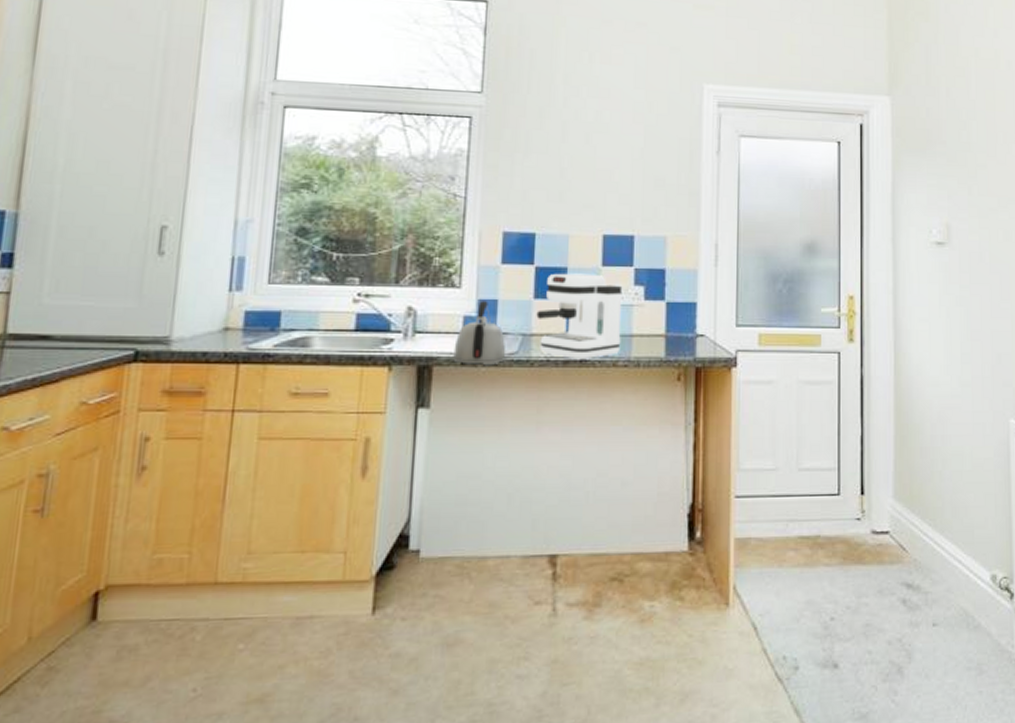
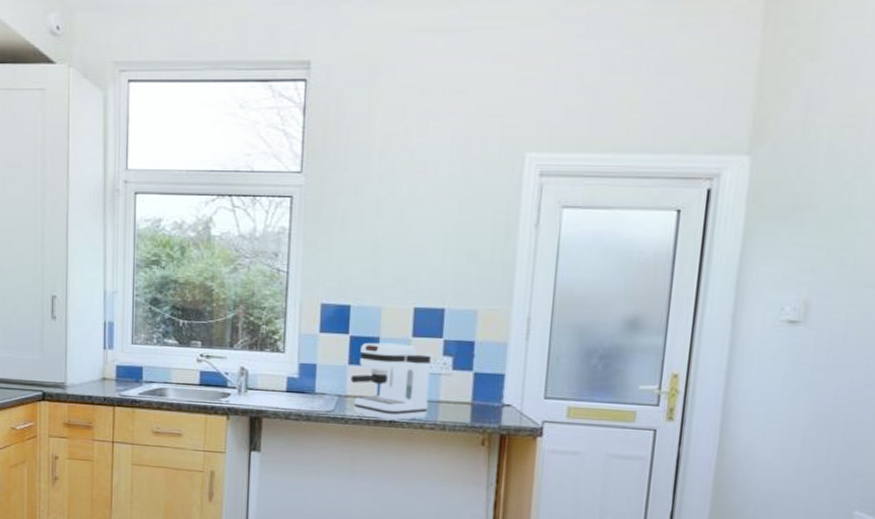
kettle: present [453,301,506,366] -> none [279,365,324,421]

